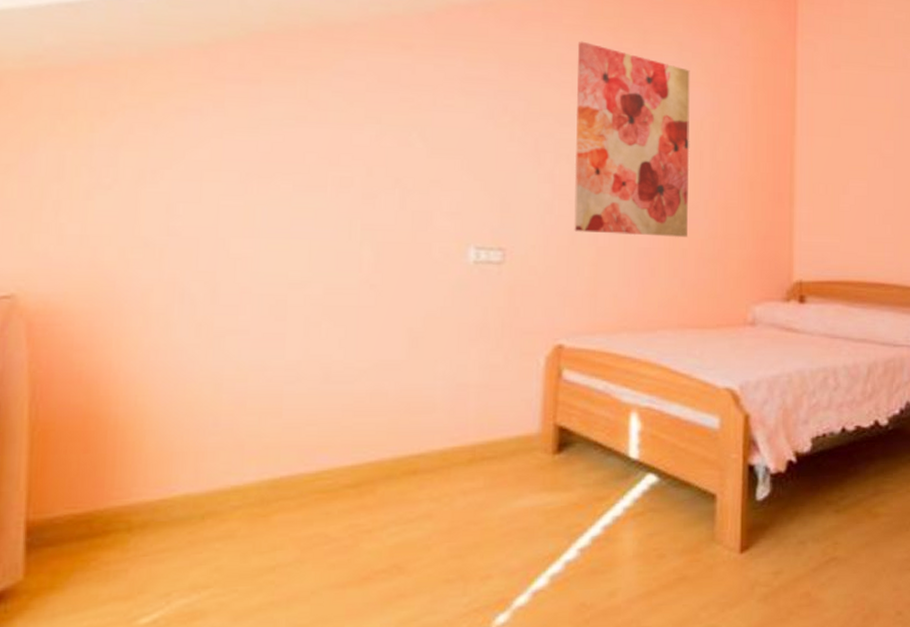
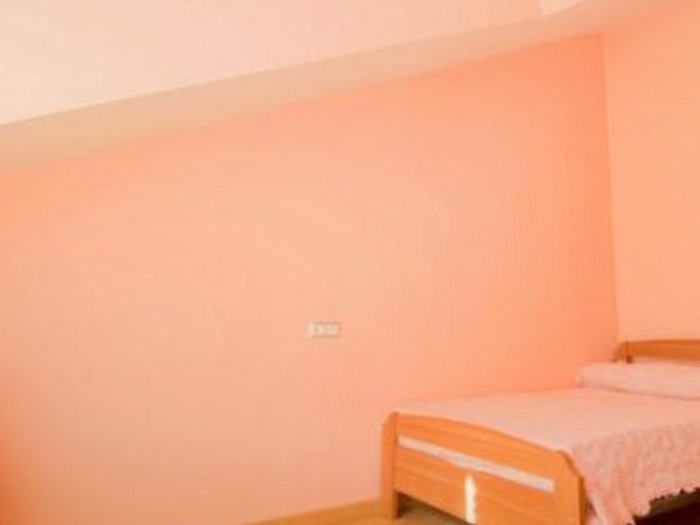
wall art: present [574,41,690,238] -> none [399,127,511,305]

